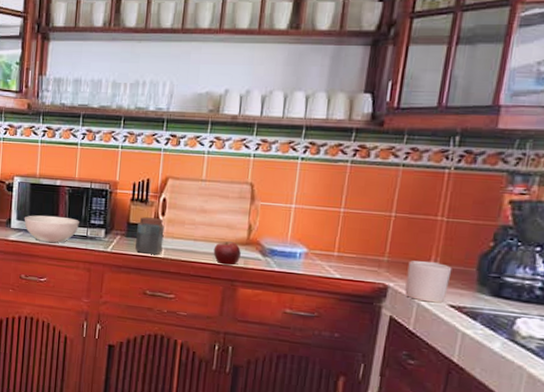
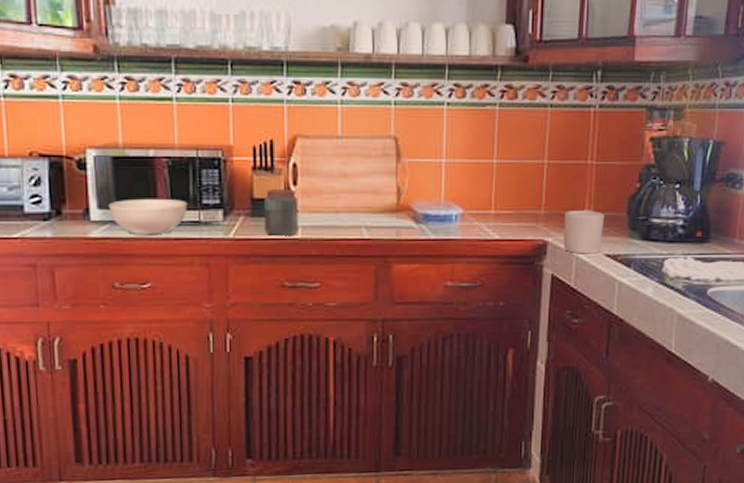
fruit: present [213,241,241,266] -> none [360,210,391,239]

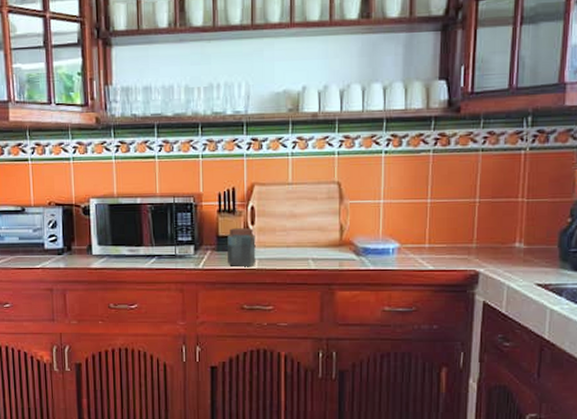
bowl: present [108,198,187,236] -> none [105,236,166,266]
mug: present [563,211,605,254] -> none [495,244,536,284]

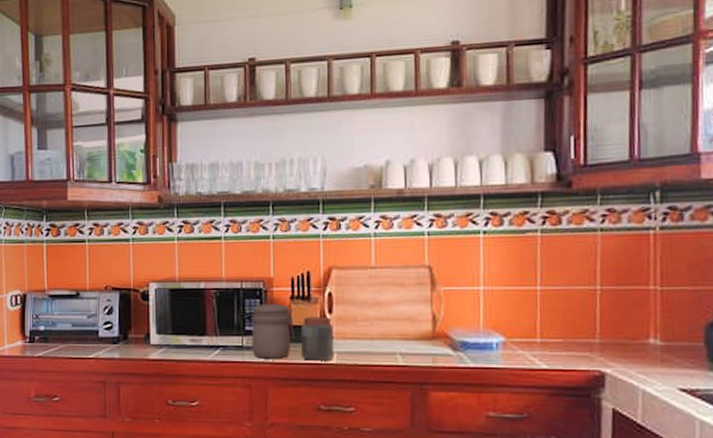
jar: none [183,216,221,266] -> present [251,303,294,359]

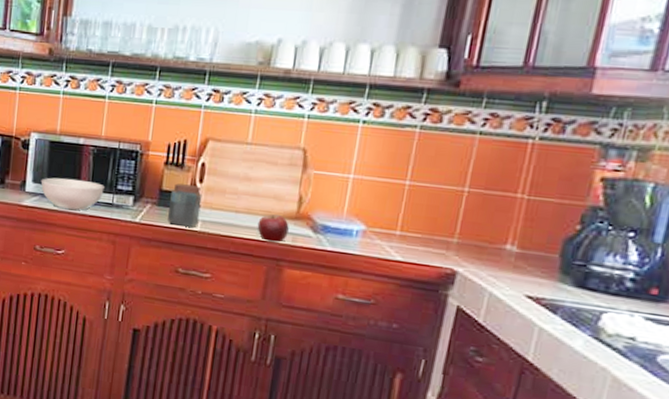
bowl: none [165,325,232,358] -> present [40,177,105,210]
jar: present [251,303,294,359] -> none [121,165,166,220]
fruit: none [394,337,427,365] -> present [257,214,289,243]

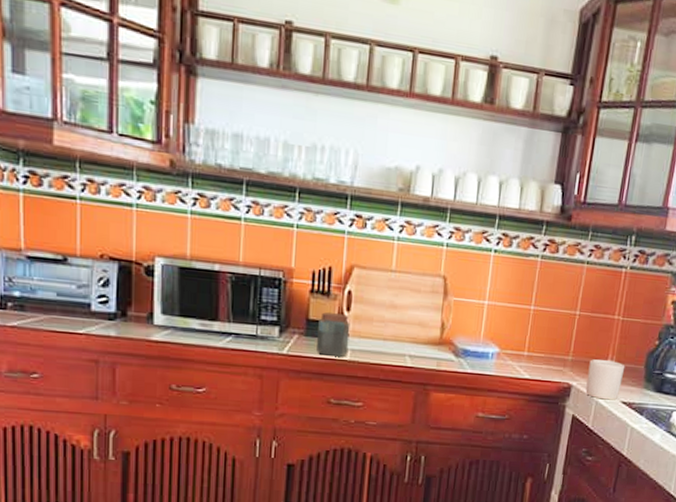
bowl: present [40,177,105,210] -> none [171,308,246,344]
fruit: present [257,214,289,243] -> none [404,341,434,368]
mug: none [475,243,532,293] -> present [585,359,626,400]

